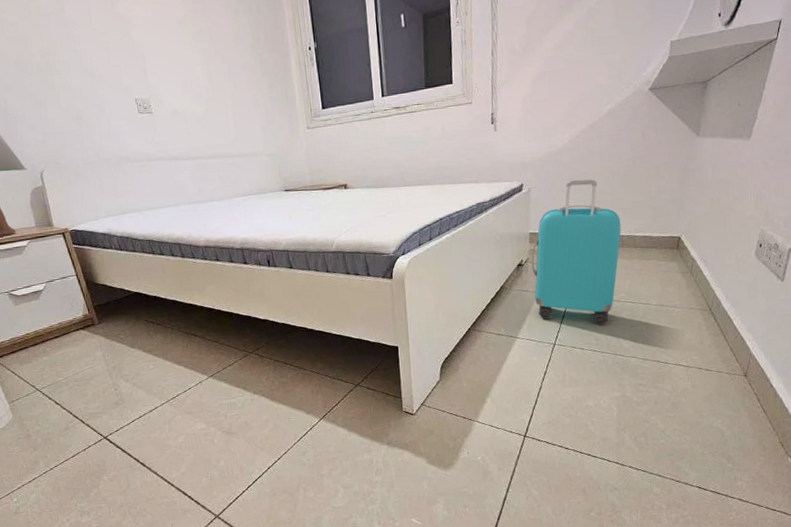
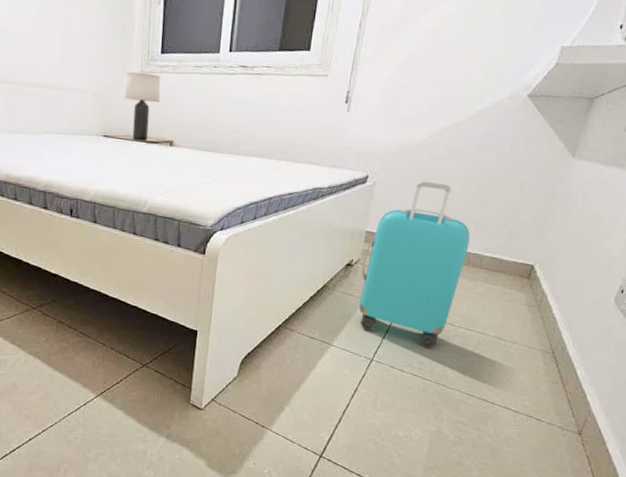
table lamp: none [295,128,330,190] -> present [124,71,161,141]

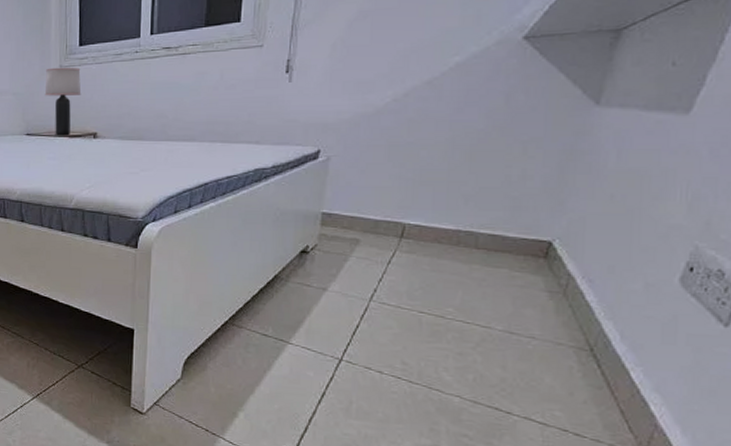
suitcase: present [358,181,470,349] -> none [319,150,458,346]

